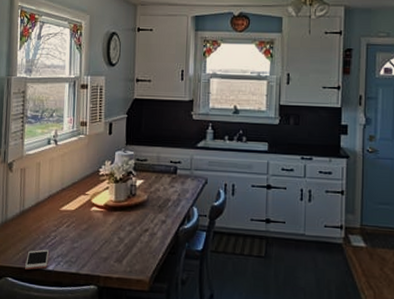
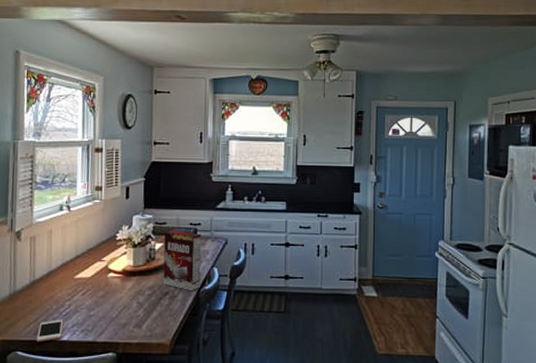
cereal box: none [143,167,182,229] -> present [163,230,202,290]

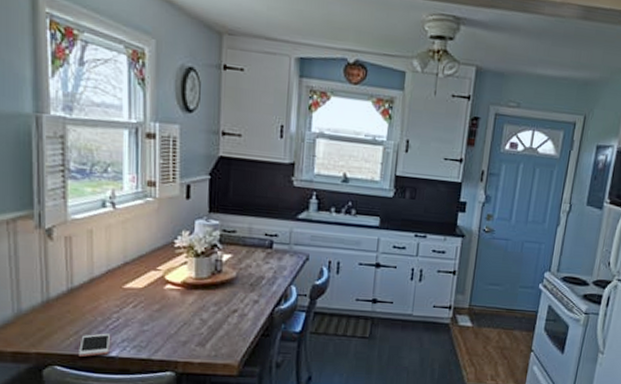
cereal box: present [163,230,202,290] -> none [231,239,279,309]

